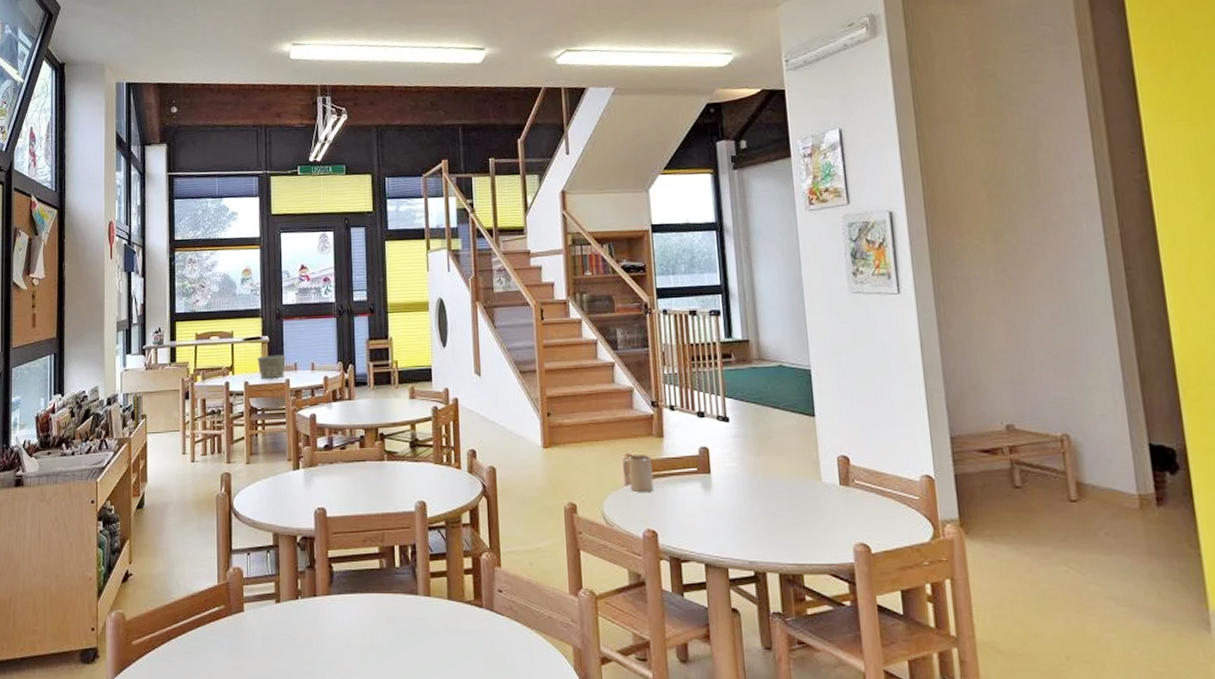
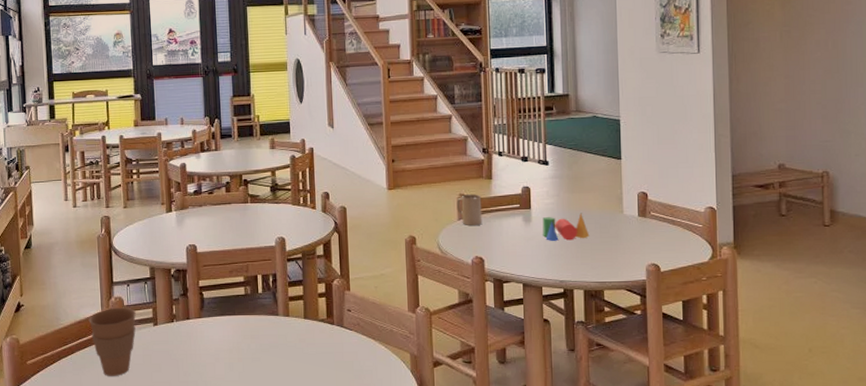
cup: none [203,580,257,663] -> present [88,307,137,376]
basket: present [257,354,285,378] -> none [131,111,157,132]
toy blocks: none [725,479,783,513] -> present [542,213,590,241]

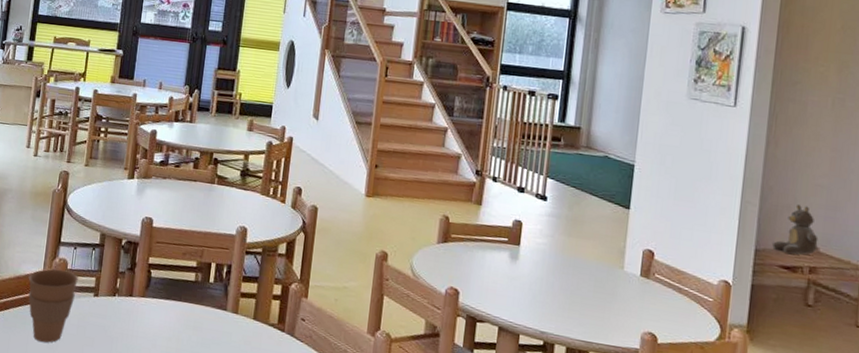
cup: present [456,194,483,226] -> none [437,216,467,254]
toy blocks: present [542,213,590,241] -> none [529,257,582,290]
teddy bear: none [746,130,784,175] -> present [772,205,819,256]

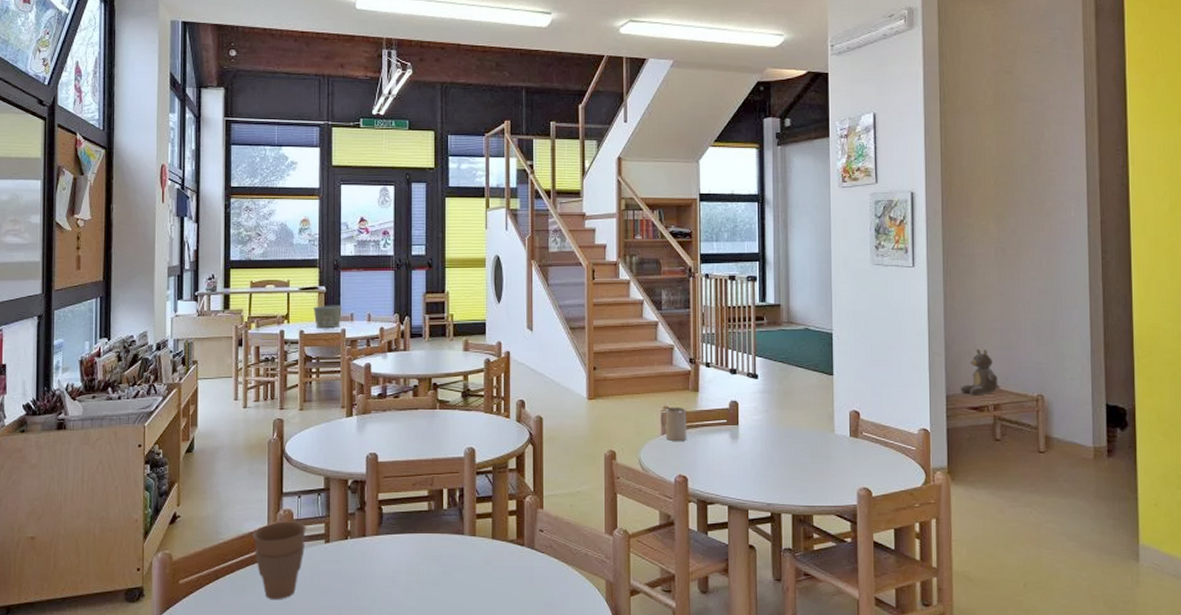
basket: none [109,68,136,91] -> present [313,305,342,327]
cup: none [437,216,467,254] -> present [660,407,687,442]

